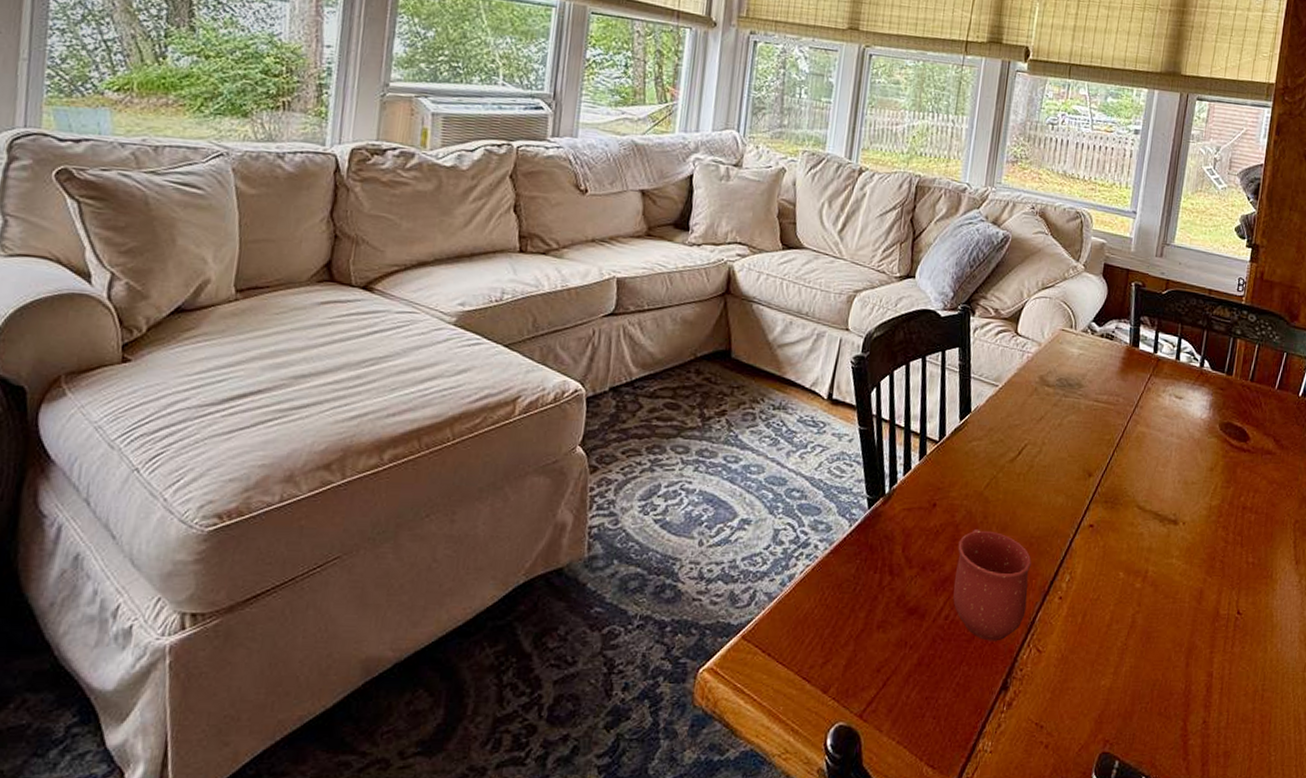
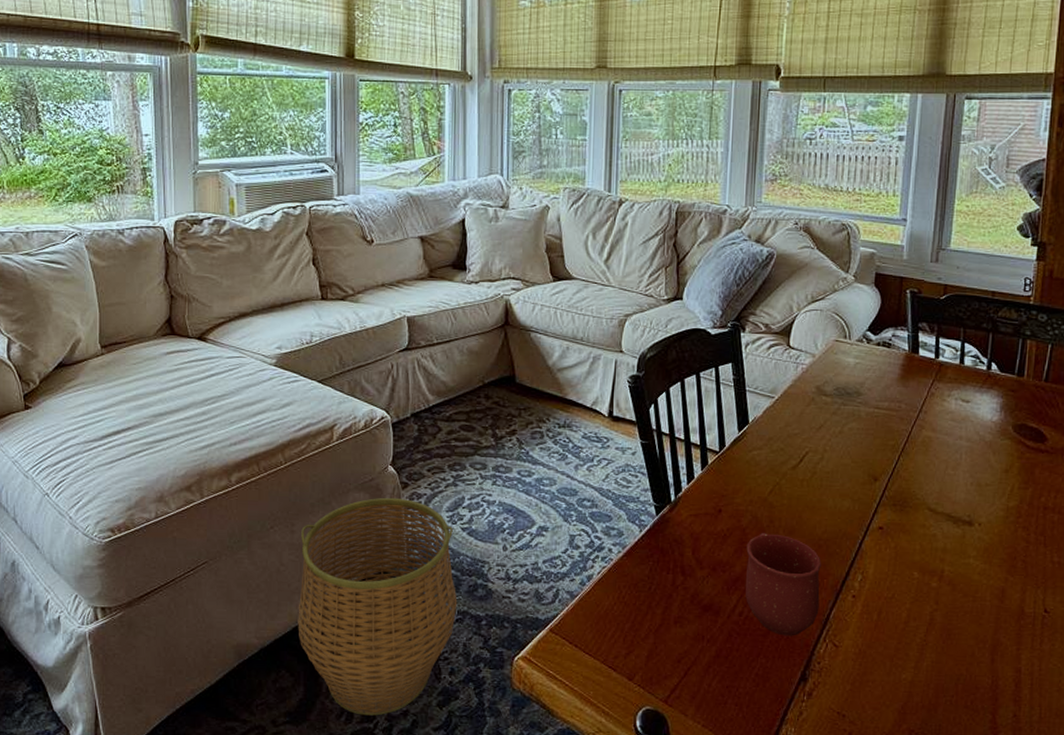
basket: none [445,482,644,742] -> present [298,497,458,716]

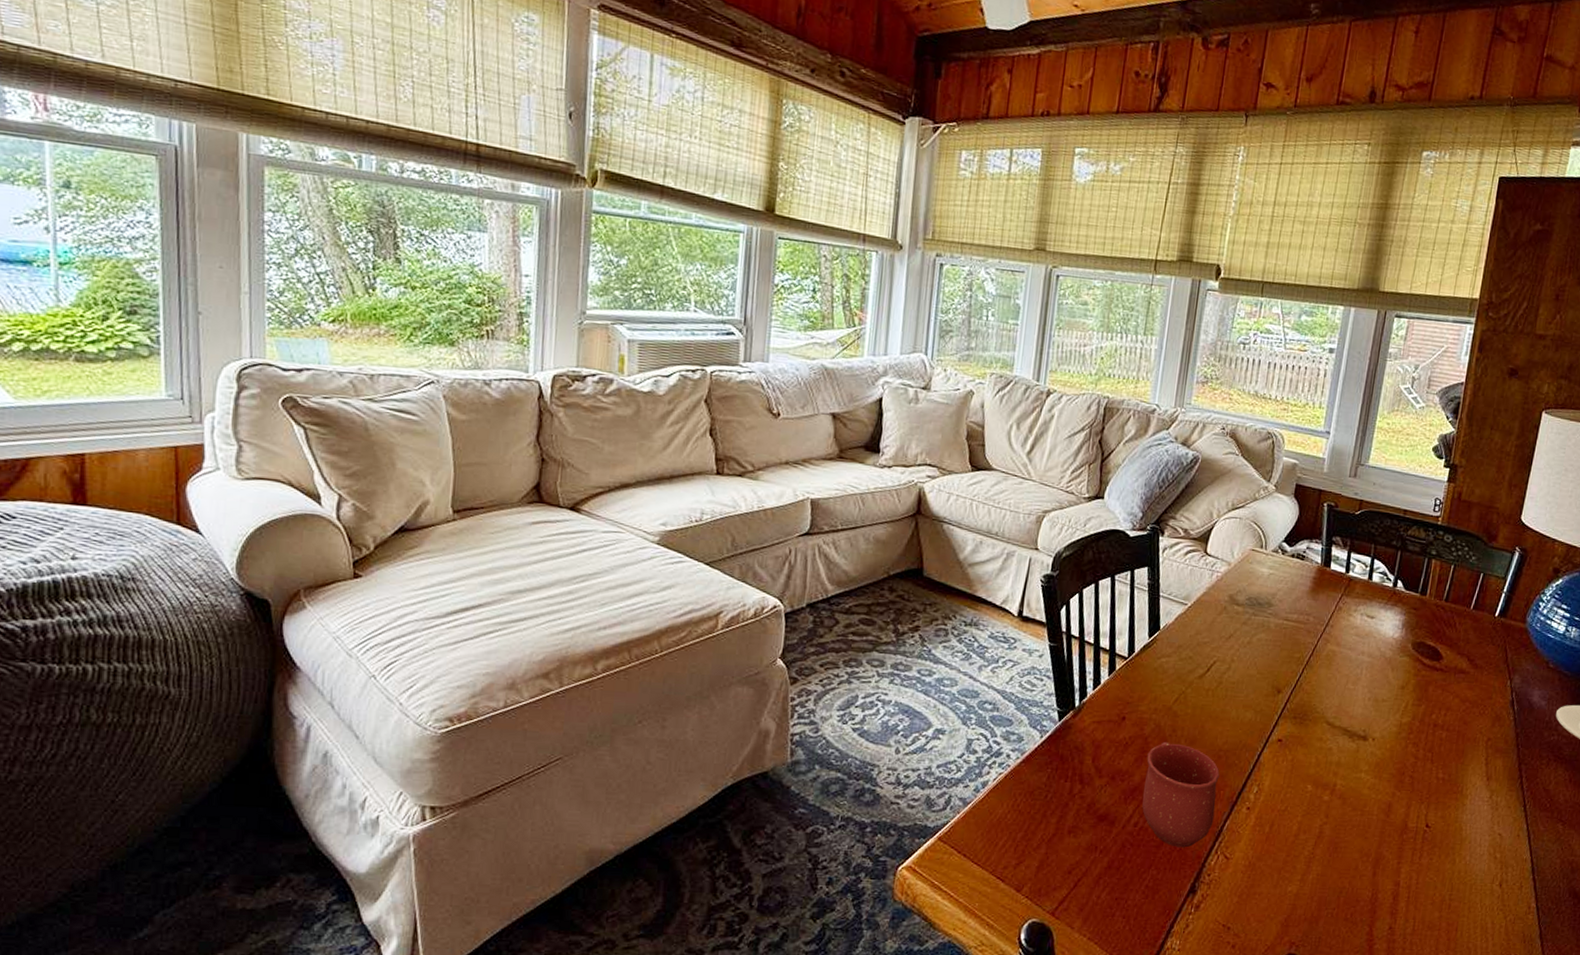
basket: present [298,497,458,716] -> none [661,693,843,929]

